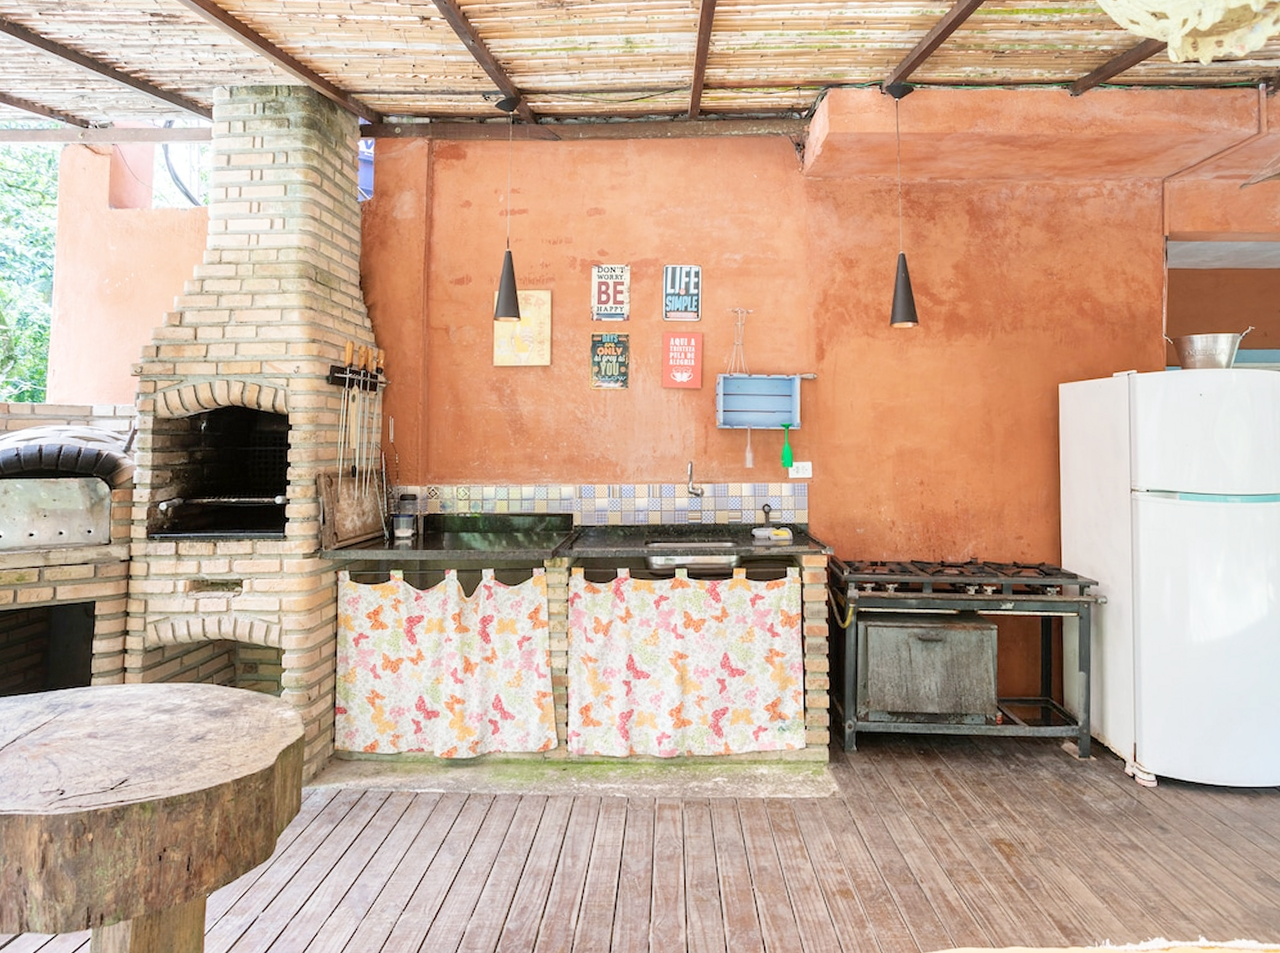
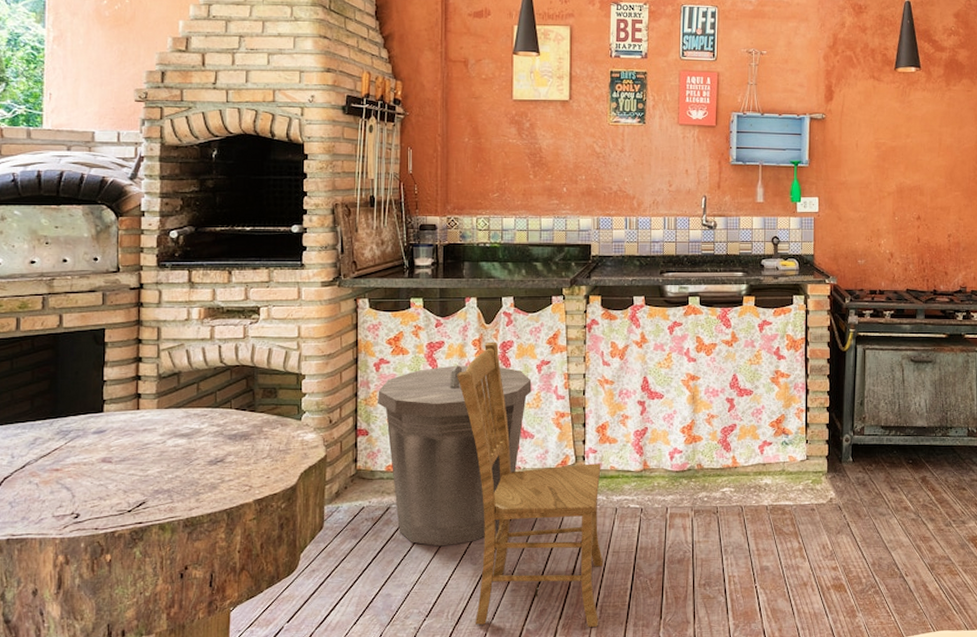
trash can: none [356,641,512,834] -> present [378,365,532,547]
dining chair: none [436,616,588,929] -> present [457,342,604,628]

